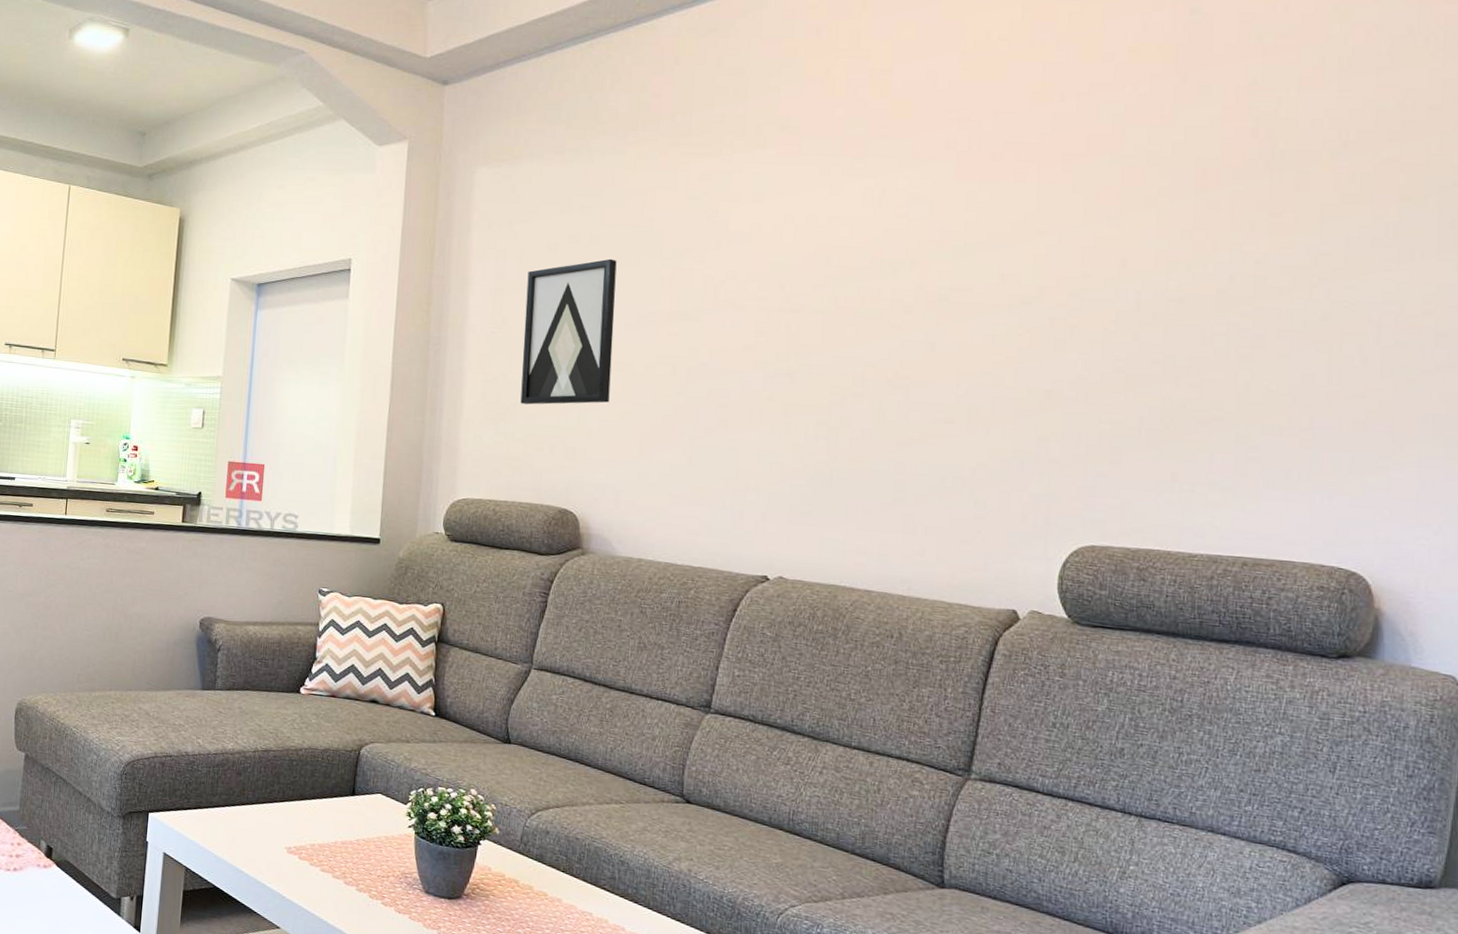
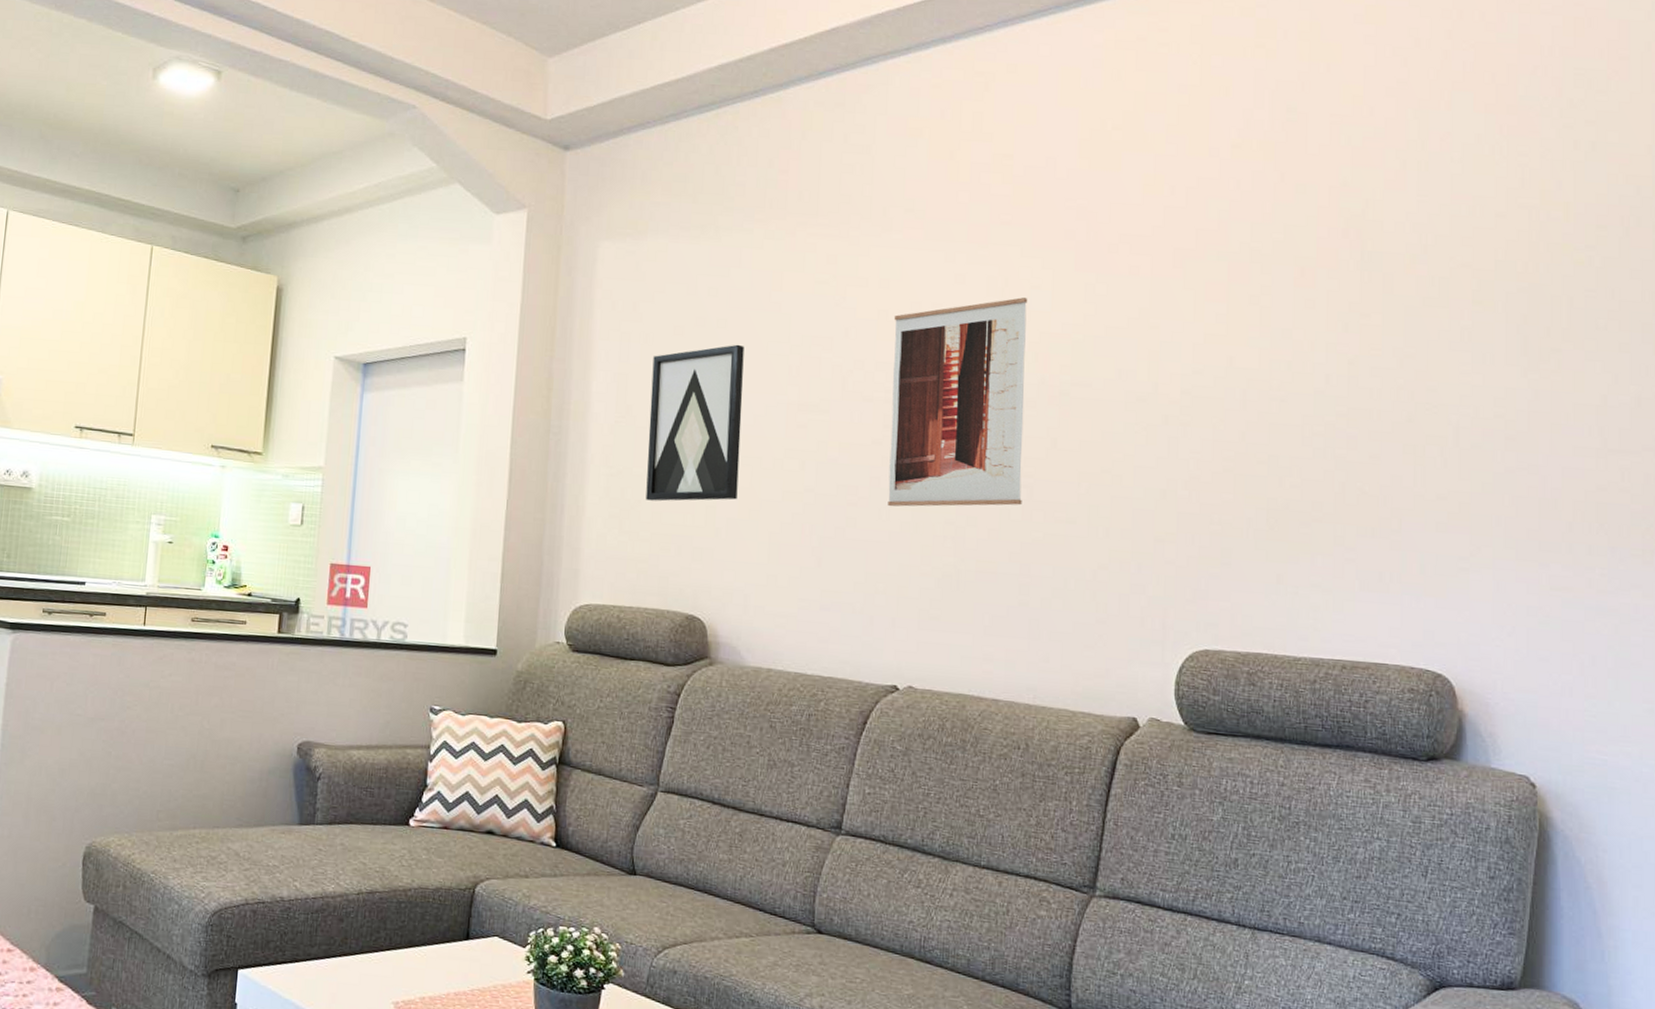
wall art: none [759,207,906,409] -> present [887,297,1028,507]

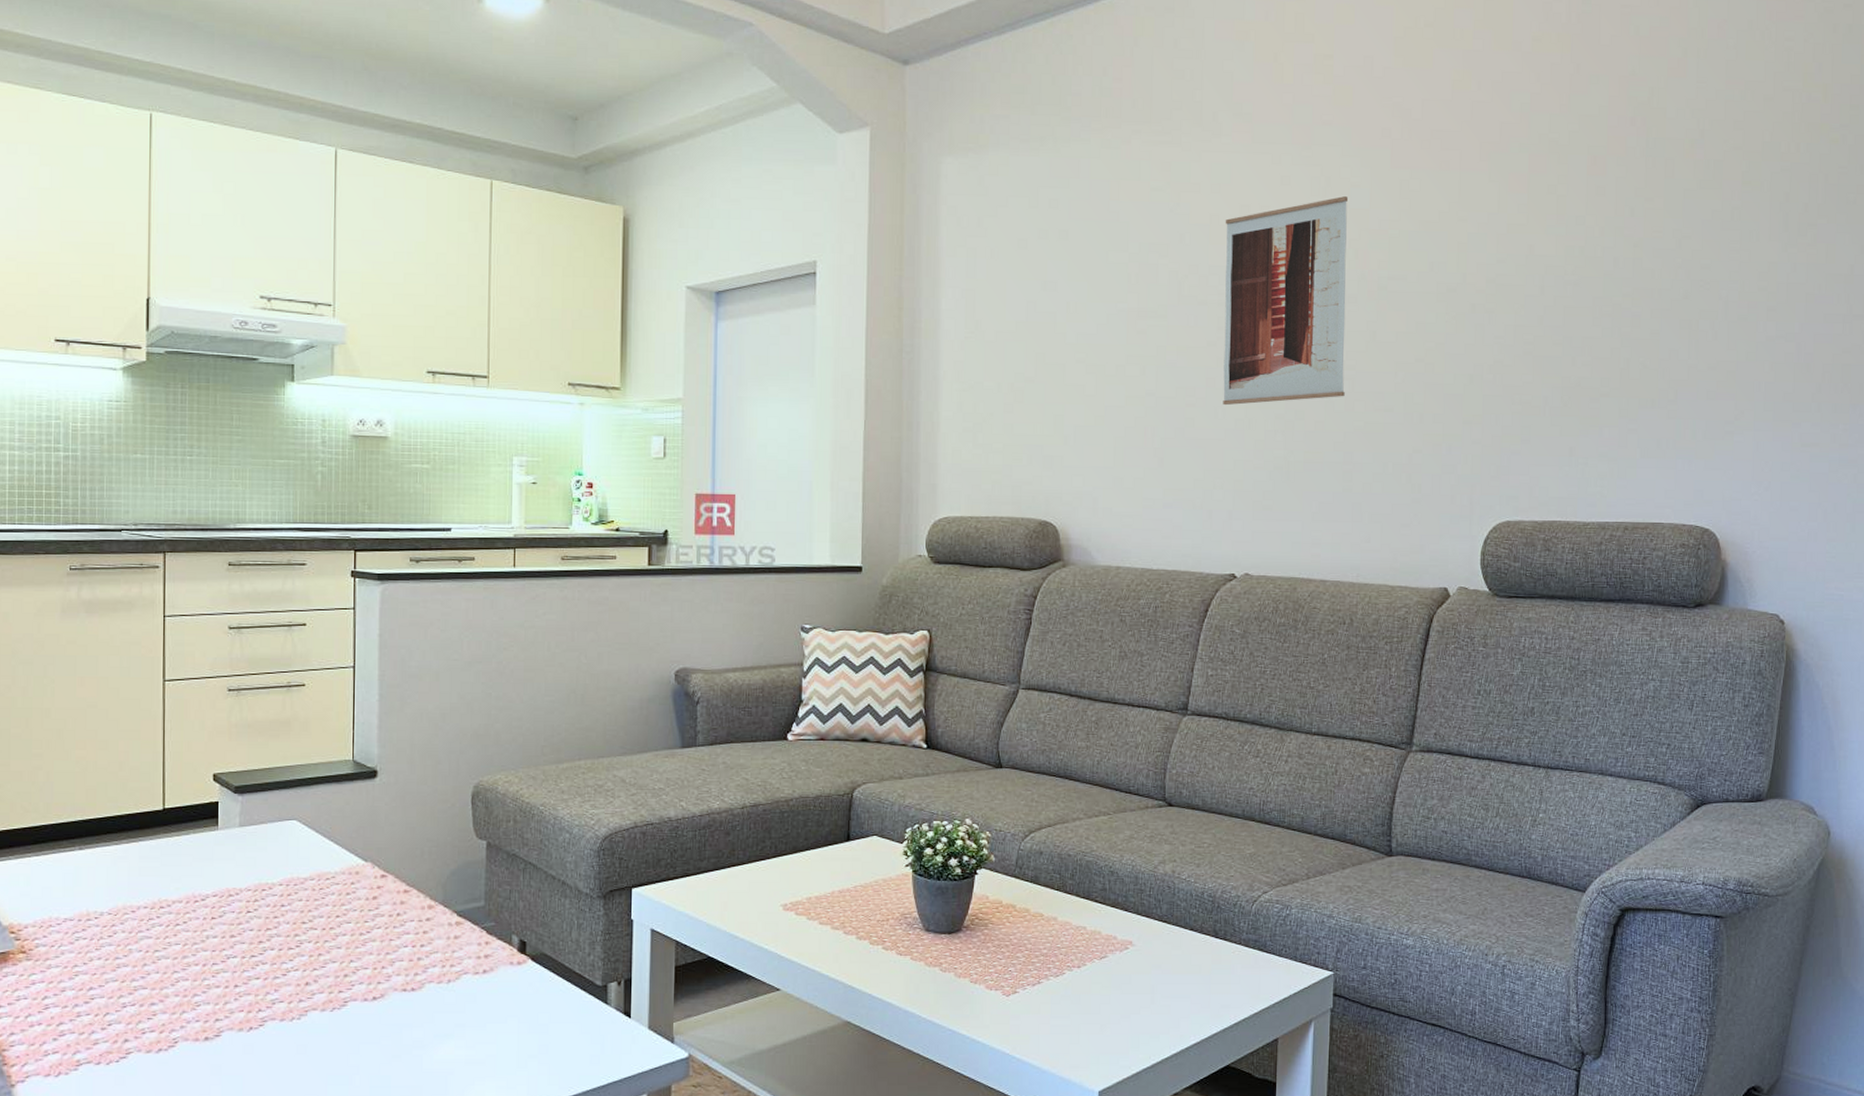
wall art: present [646,344,744,502] -> none [997,255,1086,413]

